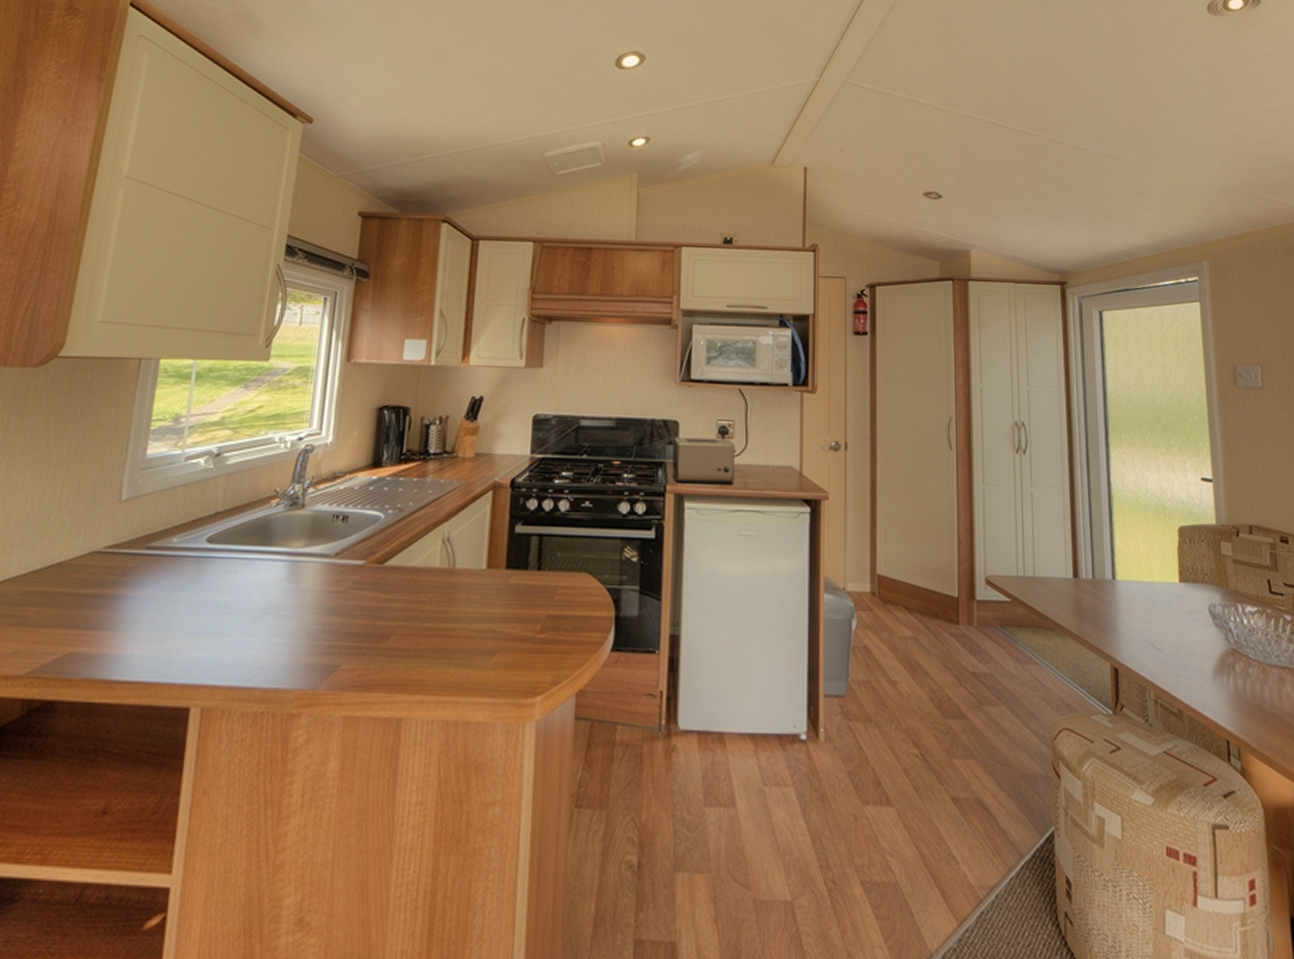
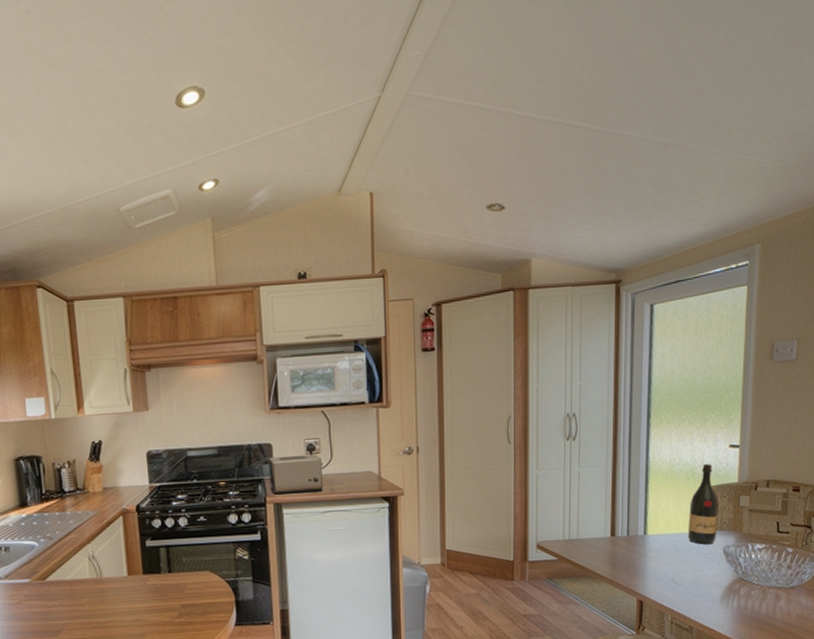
wine bottle: none [1163,497,1199,601] -> present [687,463,719,545]

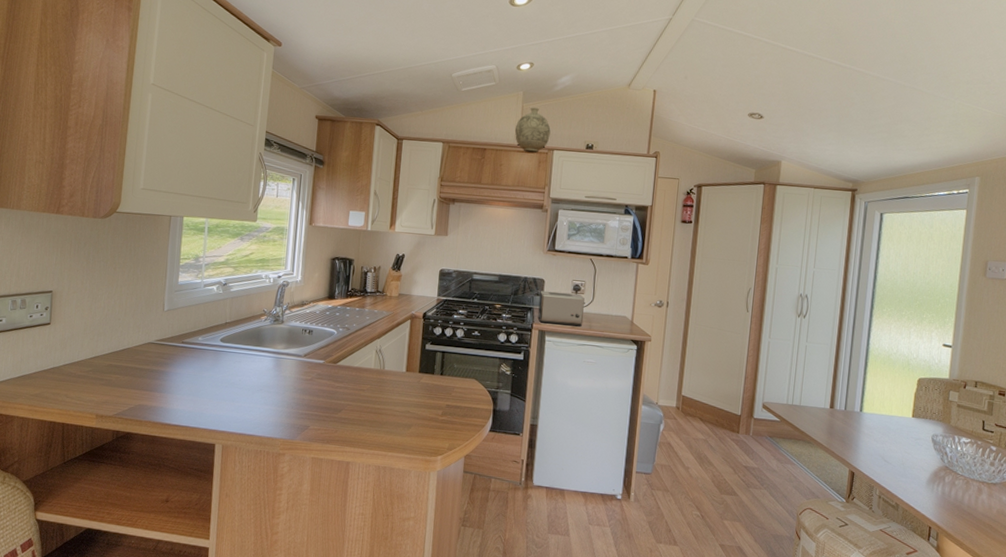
decorative vase: none [208,236,253,295] -> present [514,107,551,154]
wine bottle: present [687,463,719,545] -> none [899,357,930,431]

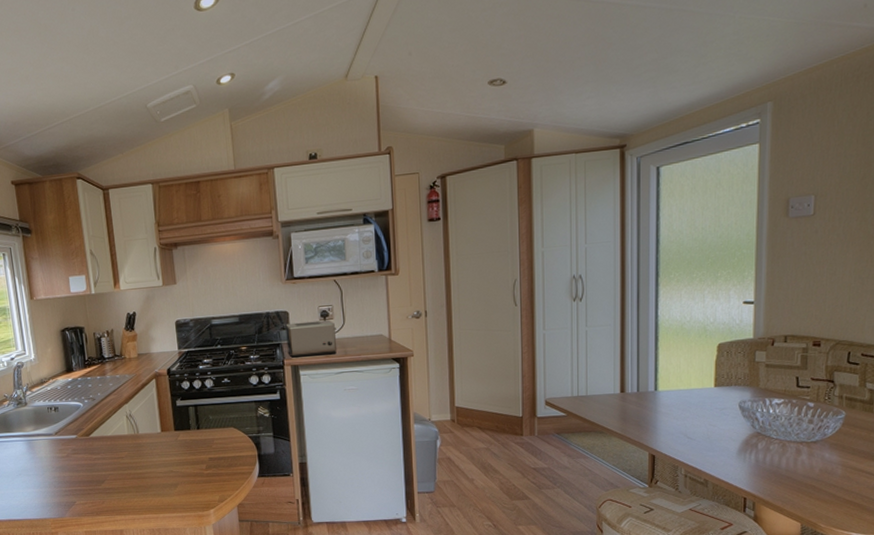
decorative vase: present [514,107,551,154] -> none [227,123,267,177]

